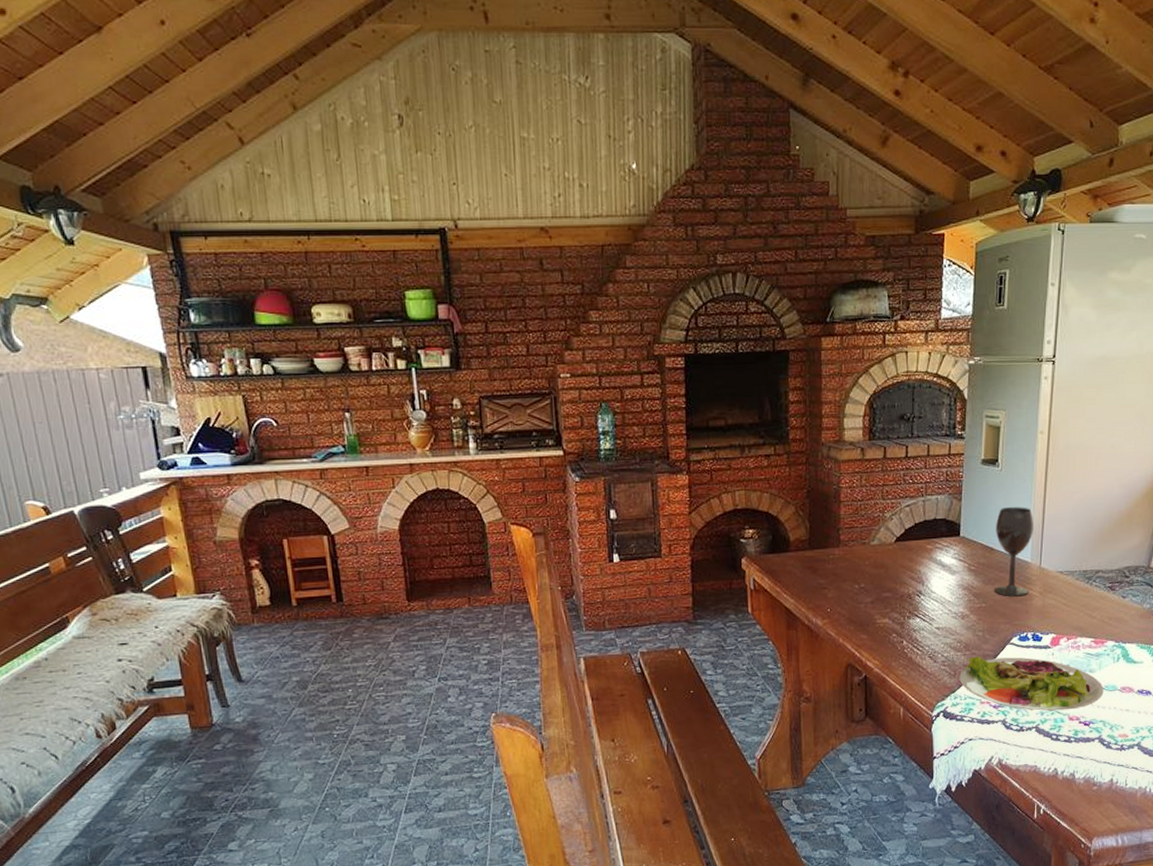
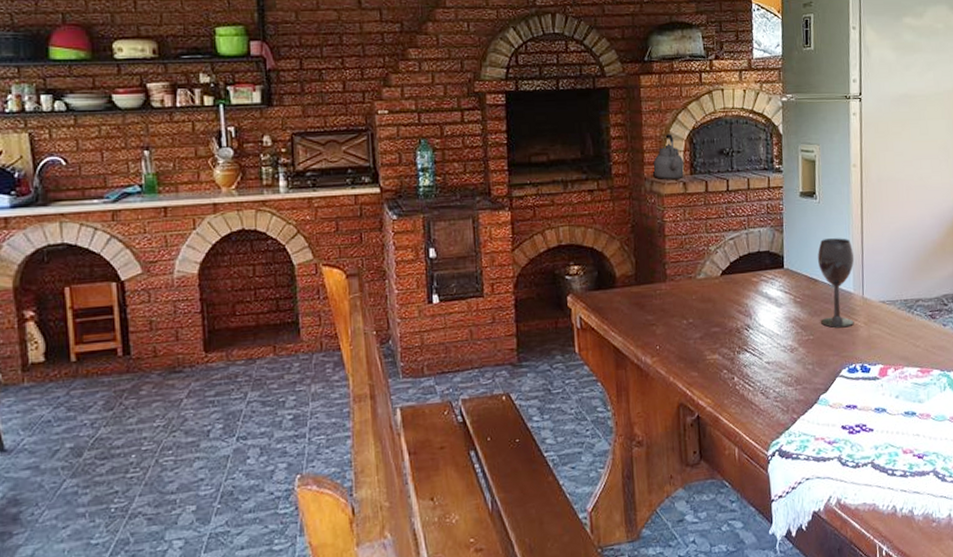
kettle: none [830,398,862,446] -> present [652,134,684,180]
salad plate: present [959,656,1104,711] -> none [792,389,934,445]

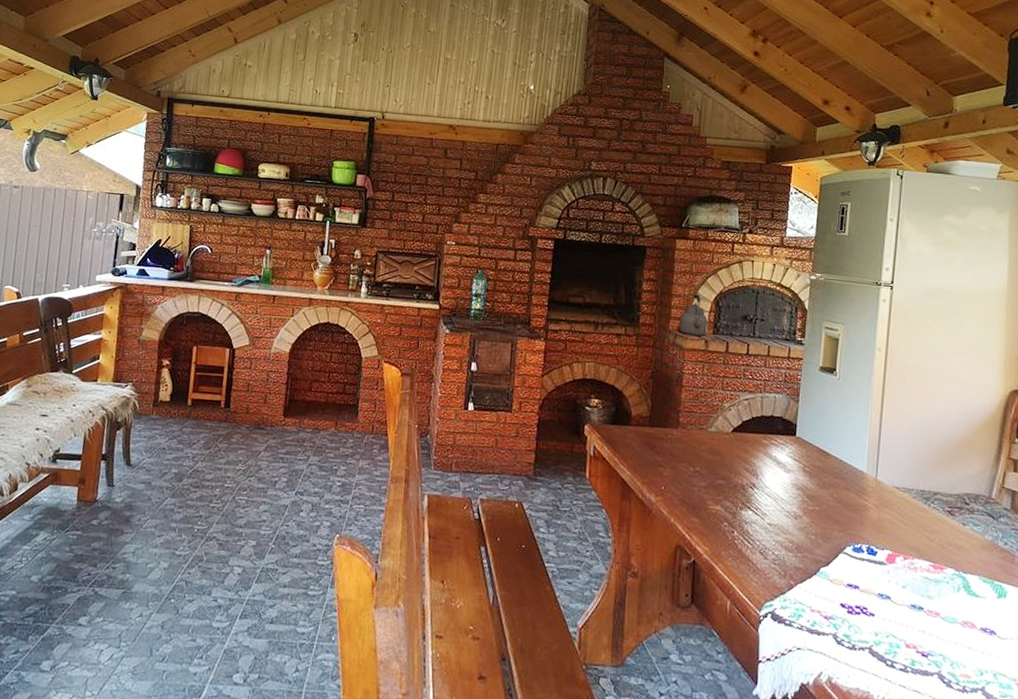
wine glass: present [818,238,855,328] -> none [829,415,871,506]

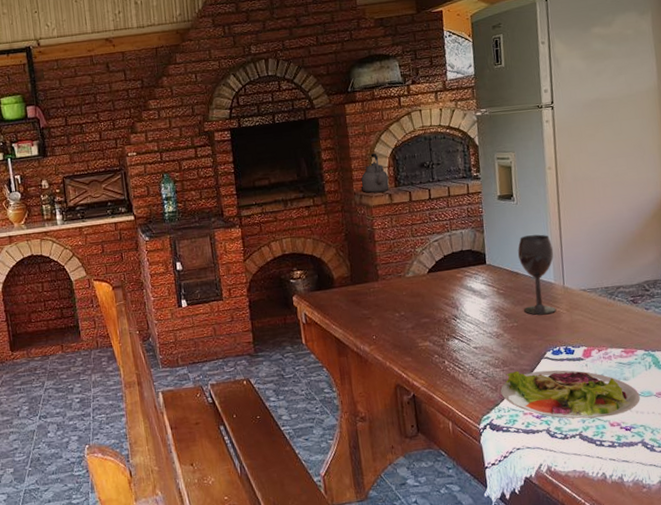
salad plate: none [790,560,943,636] -> present [500,370,640,419]
wine glass: none [829,415,871,506] -> present [518,234,557,315]

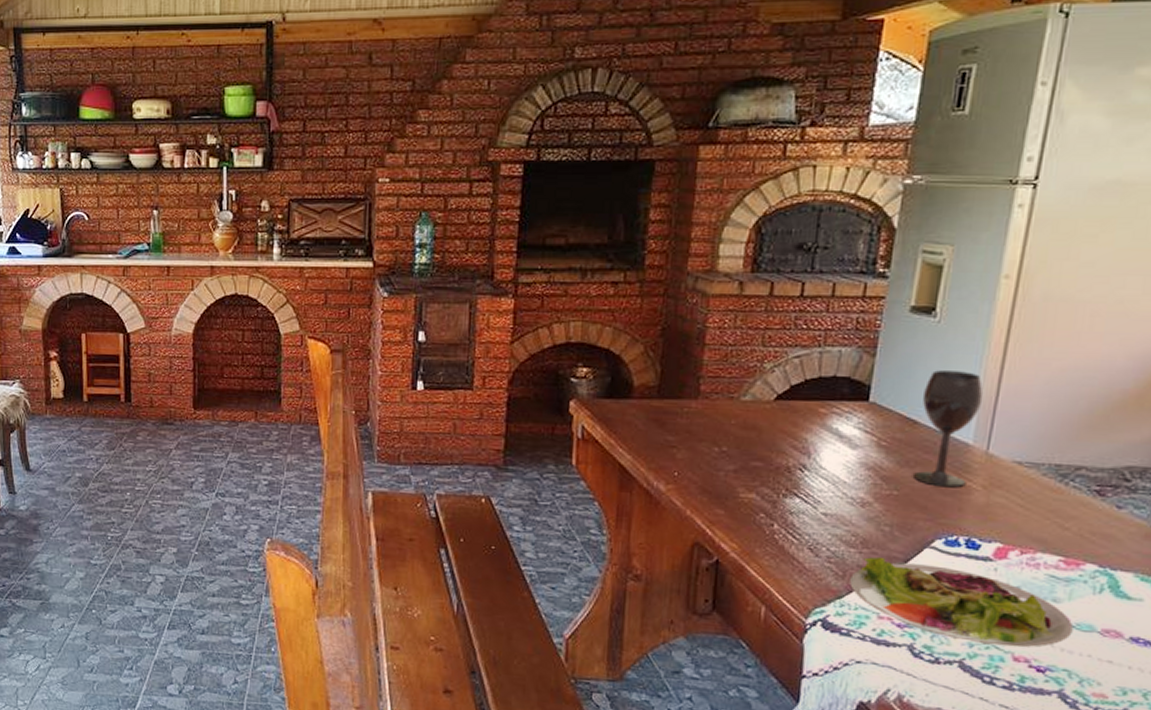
kettle: present [360,153,389,193] -> none [698,220,744,278]

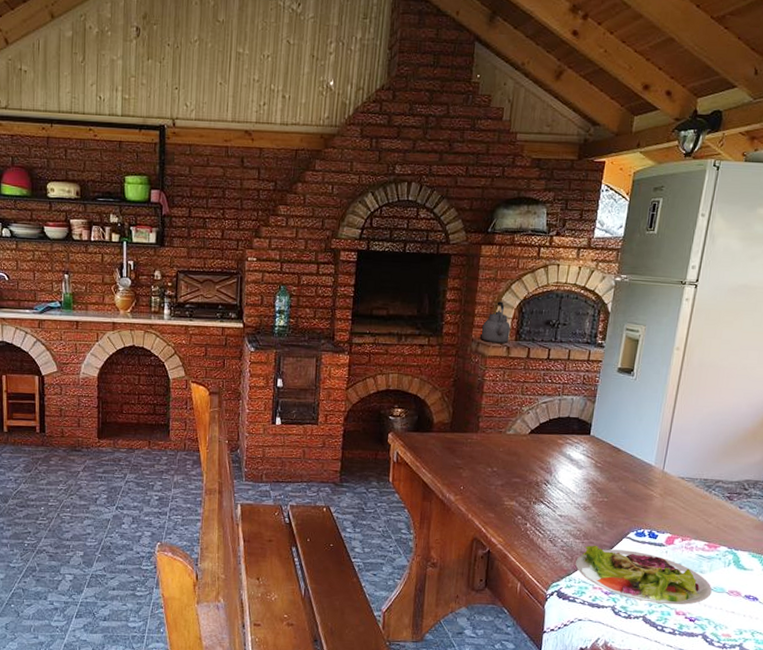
kettle: none [698,220,744,278] -> present [479,301,510,344]
wine glass: present [914,370,984,488] -> none [617,413,662,496]

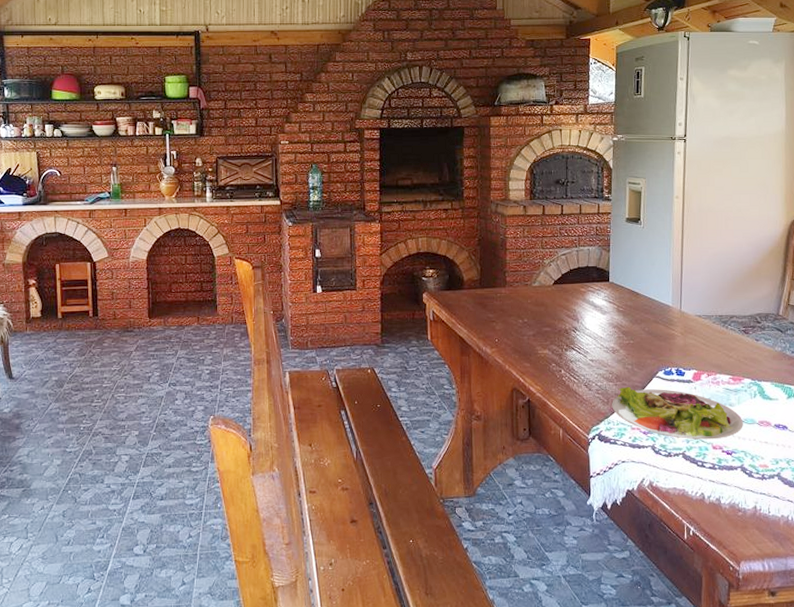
kettle: present [479,301,510,344] -> none [497,165,525,204]

